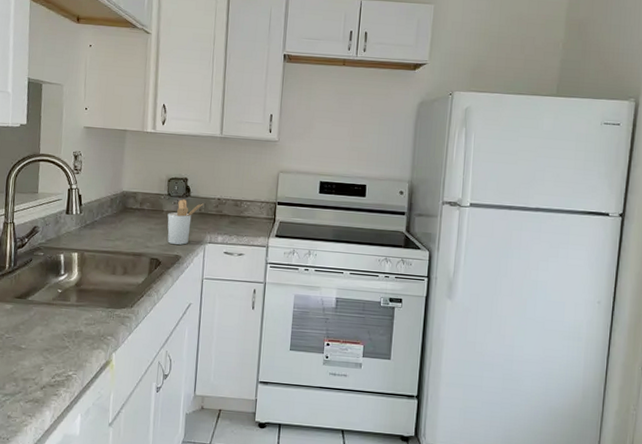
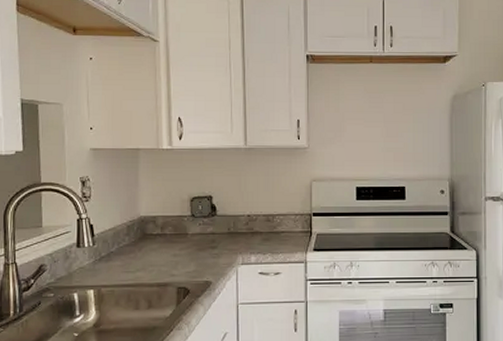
utensil holder: present [167,199,203,245] -> none [193,219,232,269]

